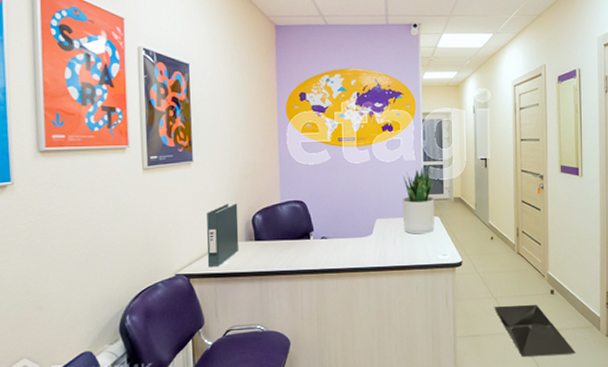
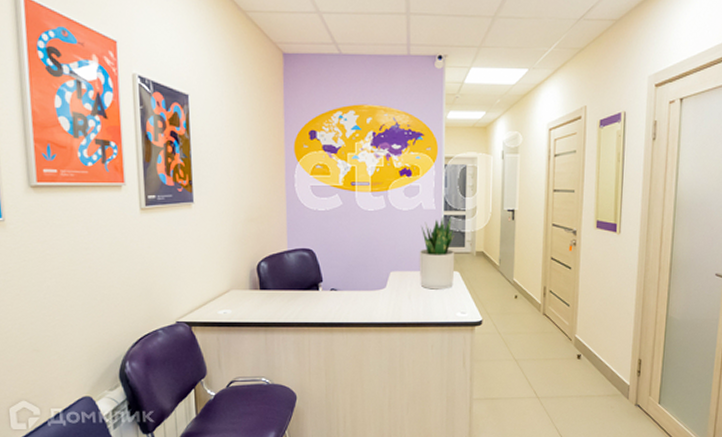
binder: present [207,203,239,268] -> none [209,249,243,316]
door mat: present [494,305,576,357] -> none [515,370,601,423]

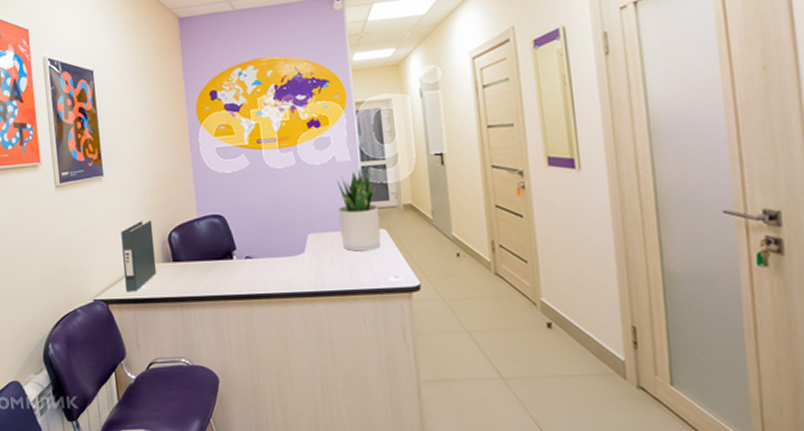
binder: none [209,249,243,316] -> present [121,220,157,292]

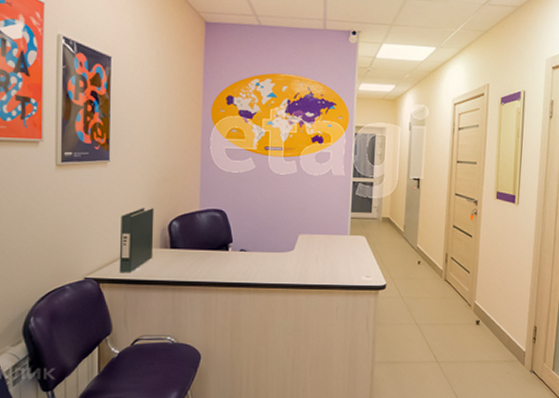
planter: present [336,167,381,252] -> none [326,183,363,253]

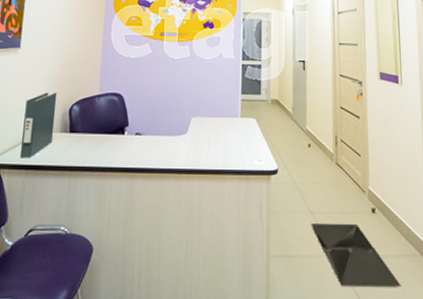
door mat: none [416,334,498,387] -> present [311,224,401,287]

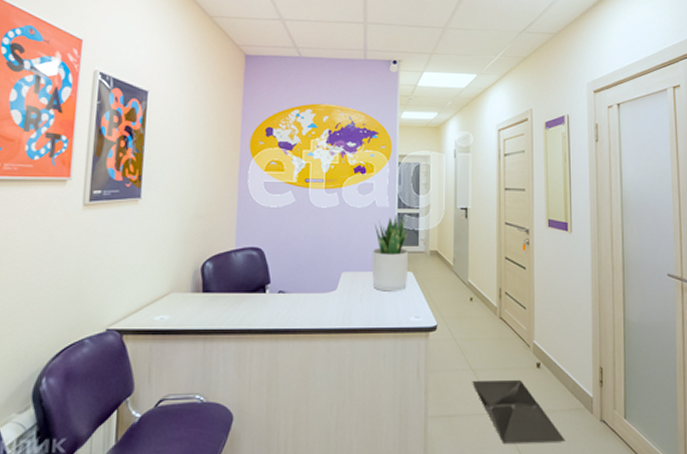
binder: present [19,92,57,159] -> none [145,248,187,323]
planter: none [218,65,252,136] -> present [371,214,409,292]

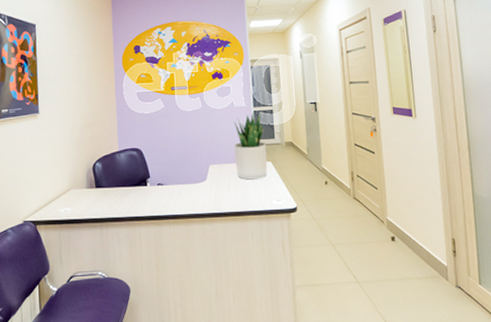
door mat: present [472,380,565,444] -> none [332,252,424,308]

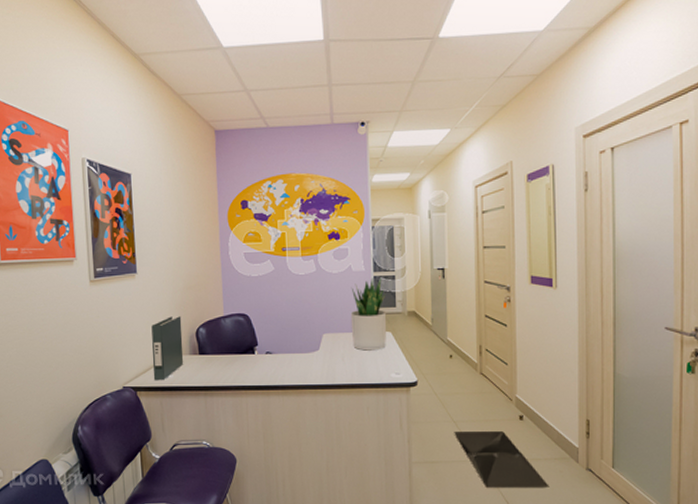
binder: none [51,152,81,215] -> present [151,316,184,381]
door mat: none [332,252,424,308] -> present [454,431,550,488]

